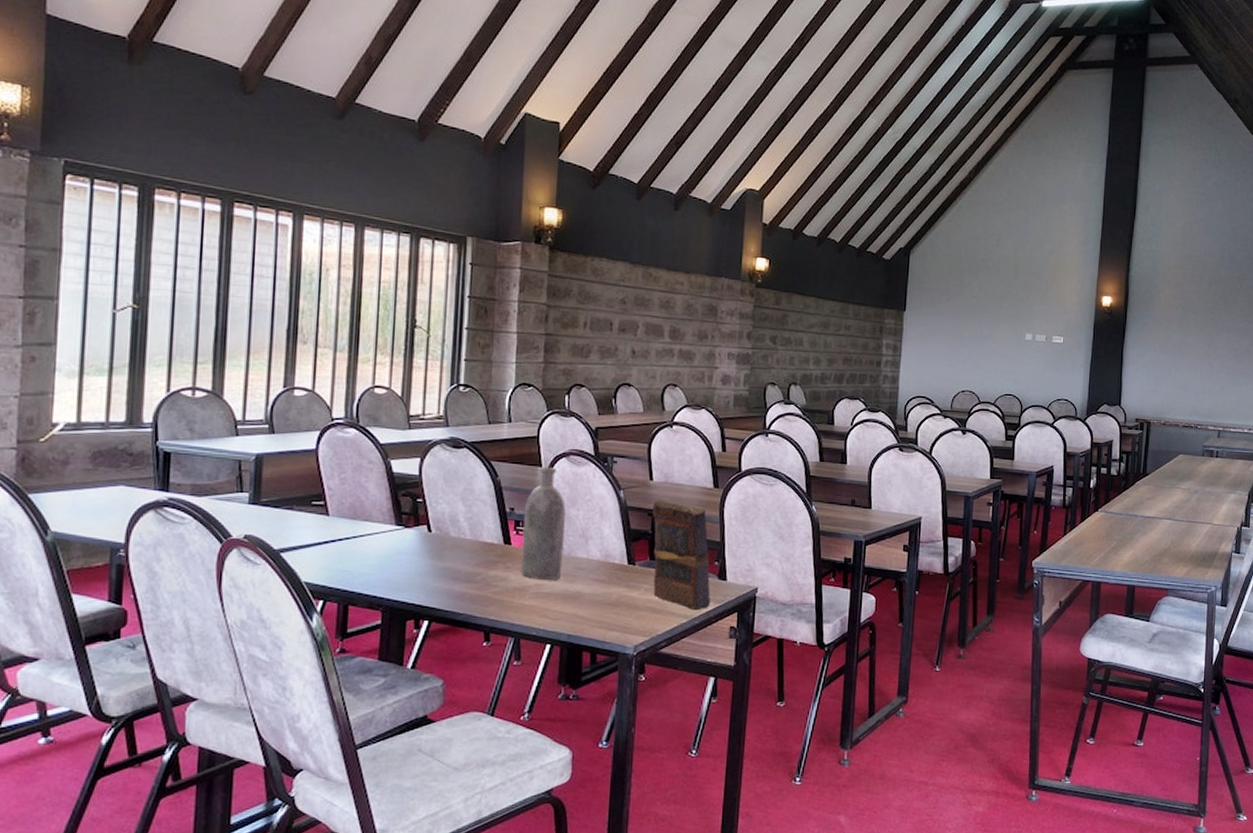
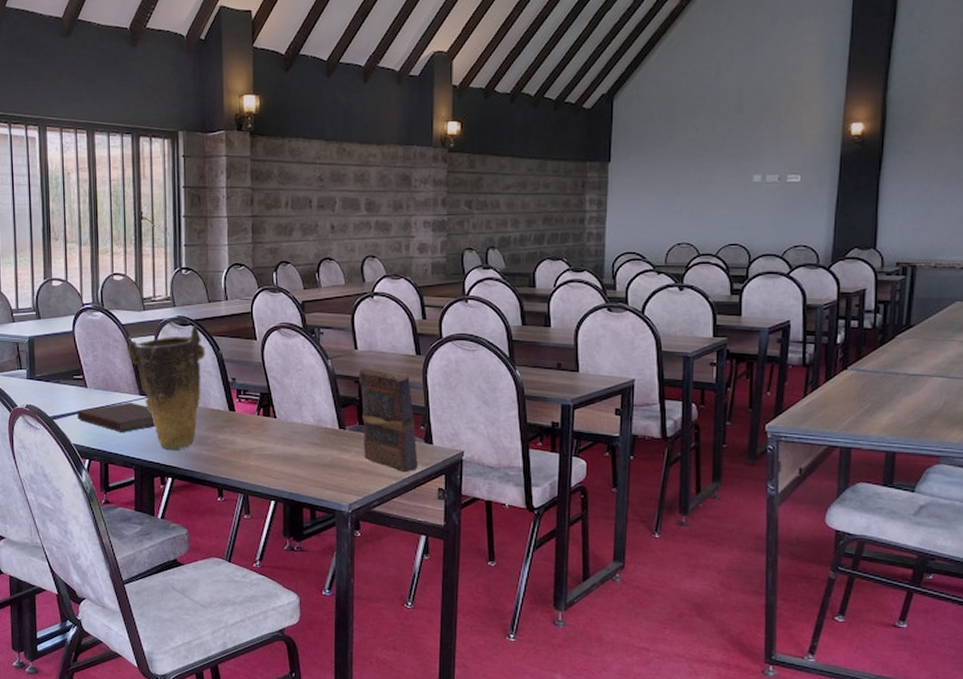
notebook: none [312,533,412,568] -> present [77,402,155,432]
vase: none [385,448,481,588] -> present [128,325,205,450]
bottle: present [520,467,566,580] -> none [244,340,281,443]

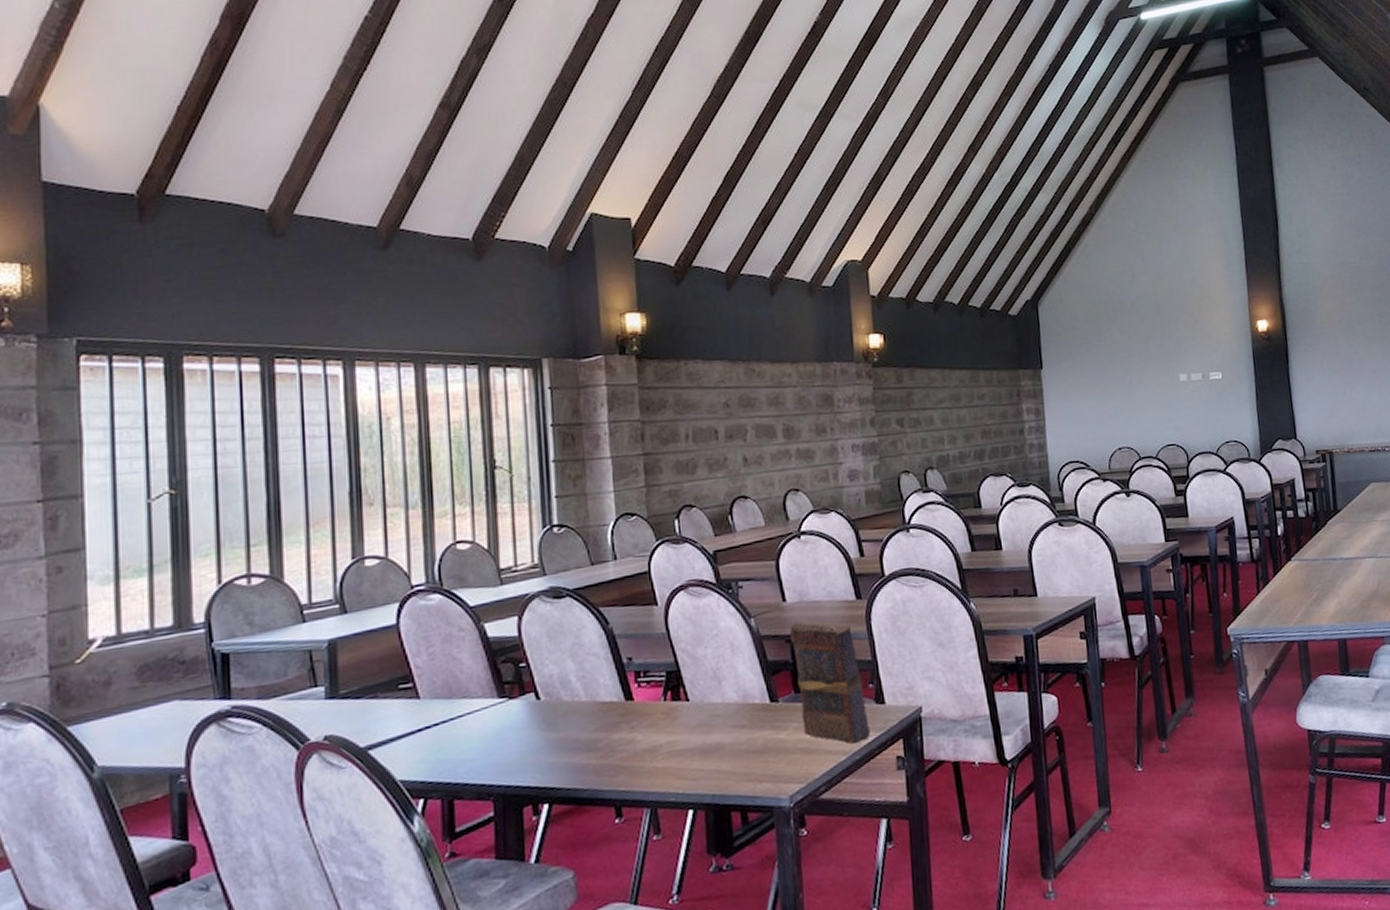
notebook: present [77,402,155,432] -> none [404,709,522,753]
vase: present [128,325,205,450] -> none [479,596,590,766]

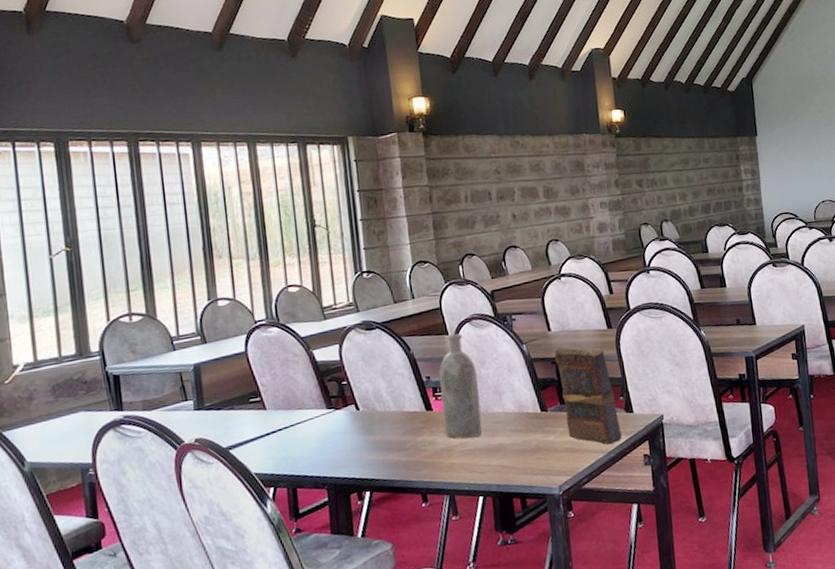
bottle: none [643,604,696,736] -> present [439,333,483,438]

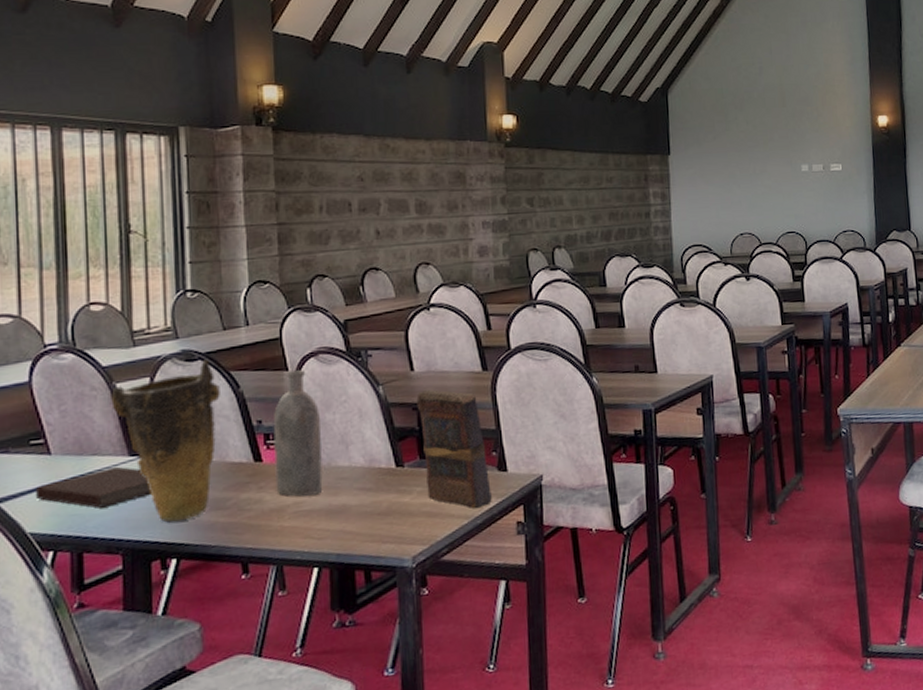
notebook: none [256,417,347,452] -> present [35,466,151,508]
vase: none [309,328,396,462] -> present [111,360,220,523]

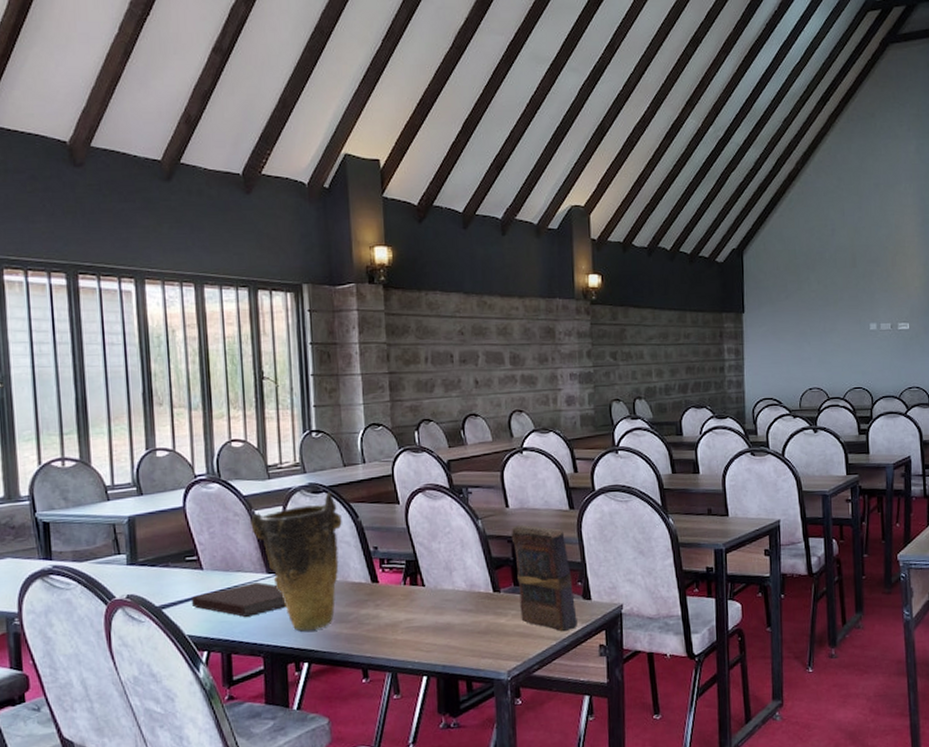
bottle: present [273,370,323,496] -> none [387,504,430,614]

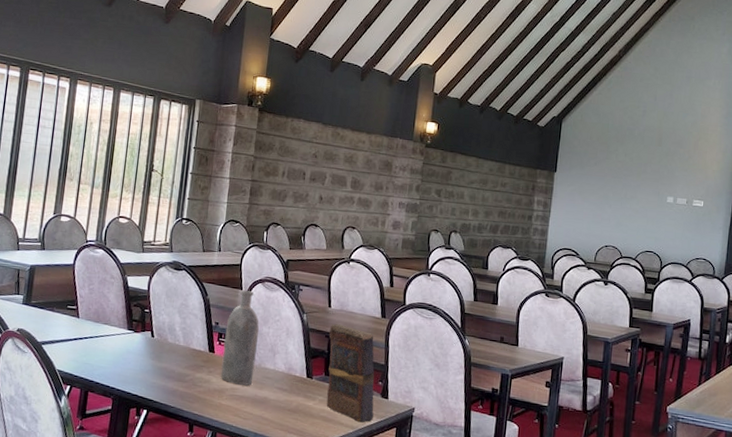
notebook: present [191,582,286,617] -> none [65,335,138,363]
vase: present [251,492,342,632] -> none [122,271,195,384]
bottle: none [387,504,430,614] -> present [220,290,259,386]

